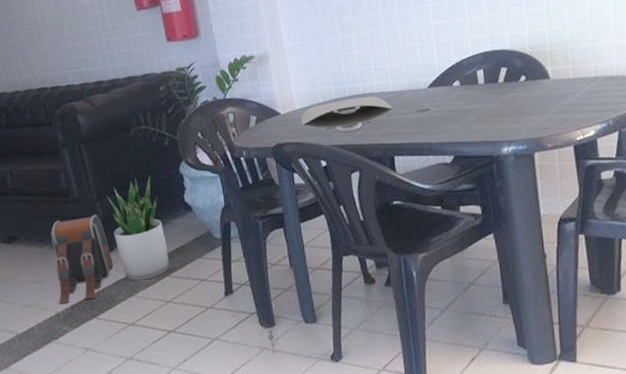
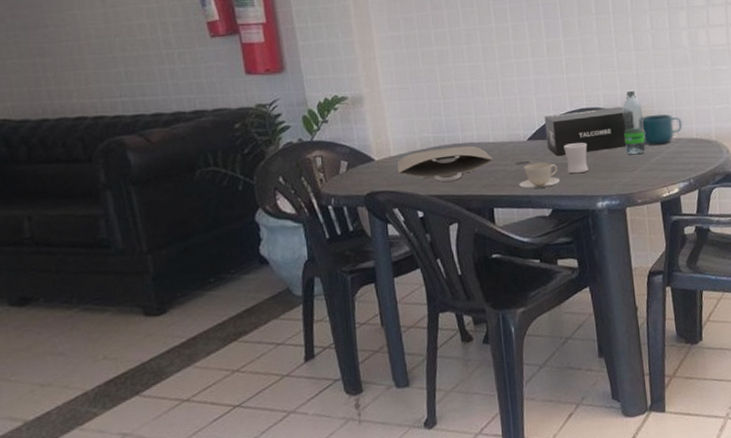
backpack: present [51,214,114,304] -> none [82,269,166,381]
planter: present [107,174,169,281] -> none [161,223,238,348]
teacup: none [419,109,463,136] -> present [519,162,561,189]
box: none [445,46,535,102] -> present [544,106,627,156]
mug: none [466,87,493,120] -> present [564,143,589,174]
bottle: none [530,28,557,98] -> present [622,90,646,155]
cup: none [553,51,601,85] -> present [642,114,683,145]

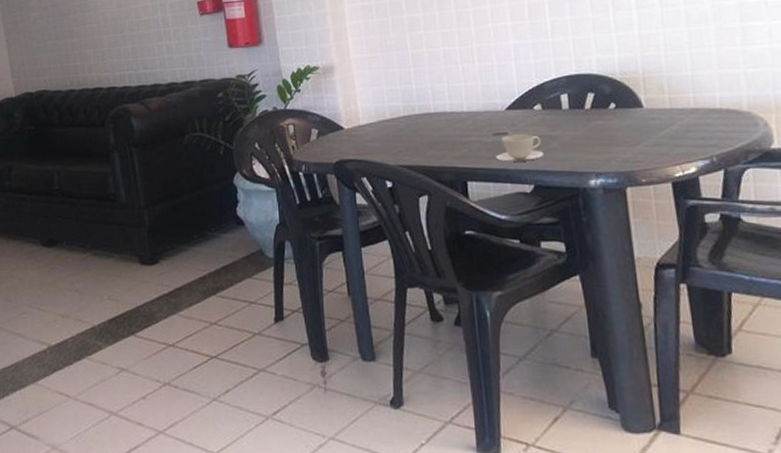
tote bag: present [397,145,494,182] -> none [366,115,468,153]
box: present [544,106,627,156] -> none [525,72,627,127]
mug: present [564,143,589,174] -> none [548,113,579,148]
bottle: present [622,90,646,155] -> none [621,53,652,127]
cup: present [642,114,683,145] -> none [646,80,701,115]

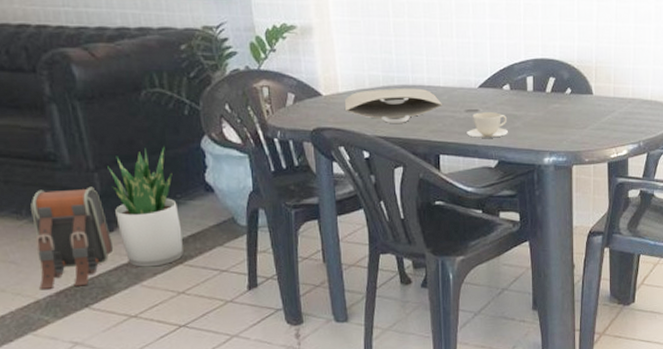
backpack: none [94,222,157,317] -> present [30,186,114,290]
planter: none [155,184,216,297] -> present [107,146,183,267]
tote bag: none [366,115,468,153] -> present [345,88,443,124]

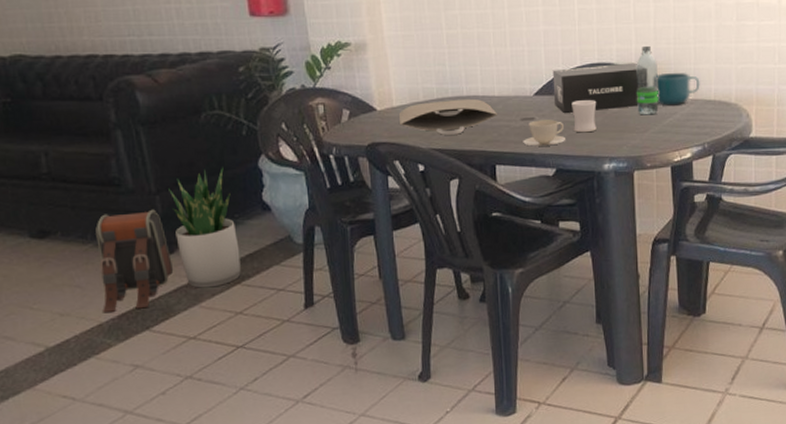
box: none [497,60,579,106] -> present [552,62,639,113]
mug: none [515,95,539,127] -> present [571,100,597,133]
bottle: none [577,43,598,112] -> present [636,45,659,115]
cup: none [597,71,638,104] -> present [656,72,700,105]

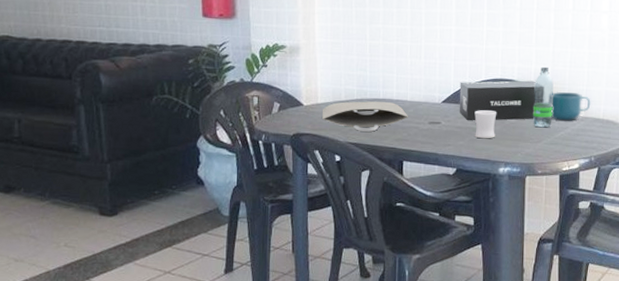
backpack: present [96,209,174,313] -> none [51,175,116,262]
planter: present [169,167,241,288] -> none [118,144,174,248]
teacup: present [523,120,566,146] -> none [429,124,468,148]

